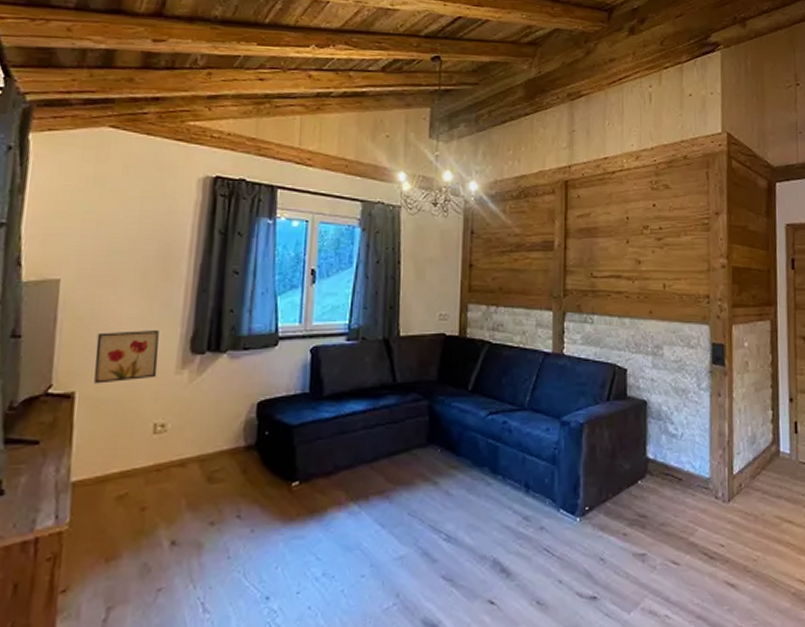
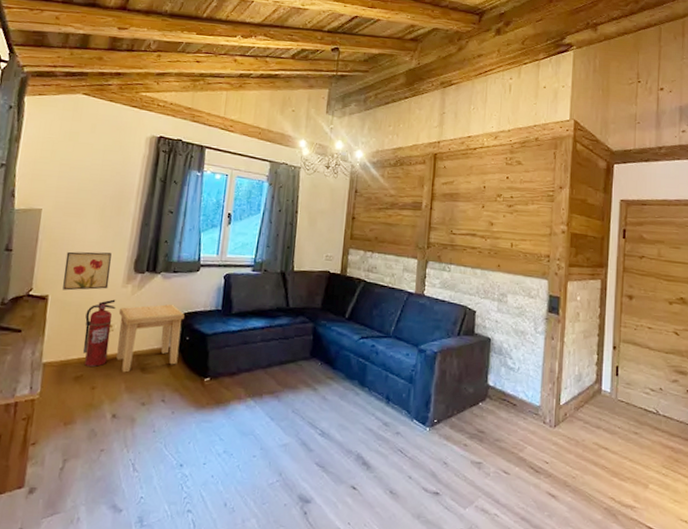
fire extinguisher: none [126,390,169,483] -> present [82,299,116,368]
side table: none [172,392,261,485] -> present [116,304,184,373]

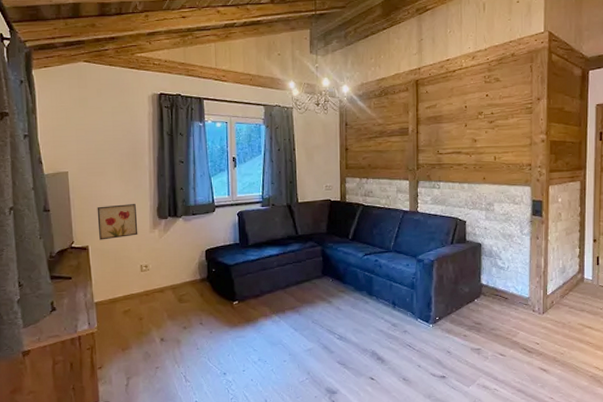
fire extinguisher: present [82,299,116,368] -> none [123,243,148,302]
side table: present [116,304,184,373] -> none [151,243,208,304]

